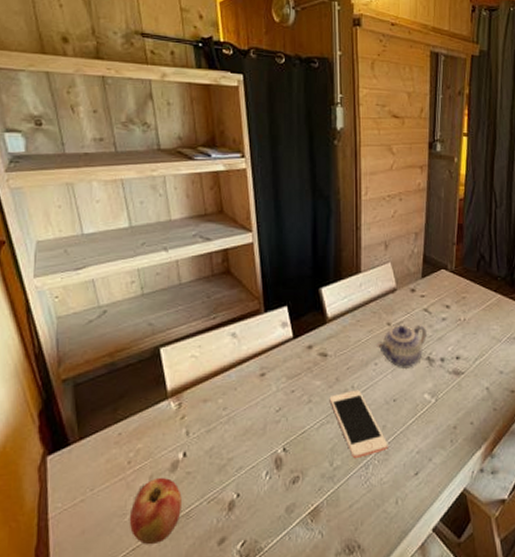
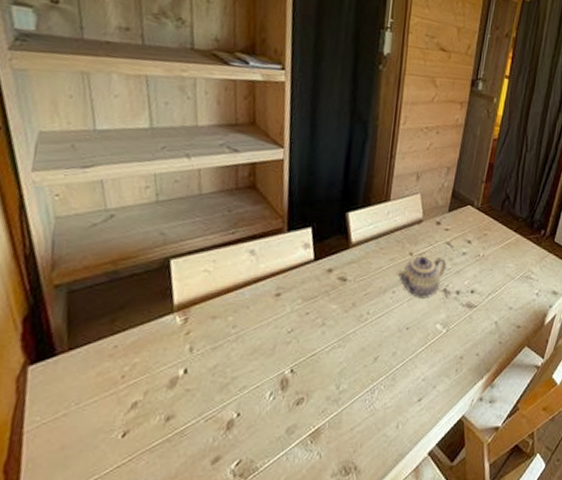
apple: present [129,477,182,545] -> none [116,393,178,463]
cell phone: present [329,389,388,459] -> none [343,316,396,384]

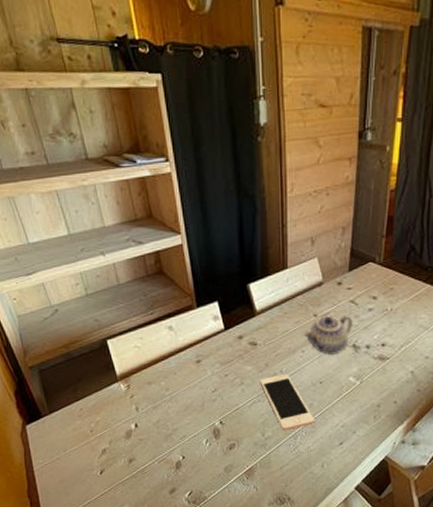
cell phone: none [343,316,396,384] -> present [260,373,315,431]

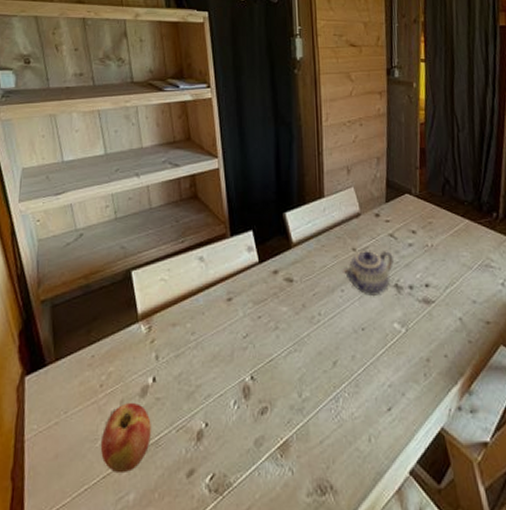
apple: none [96,442,138,492] -> present [100,402,151,474]
cell phone: present [260,373,315,431] -> none [296,317,358,391]

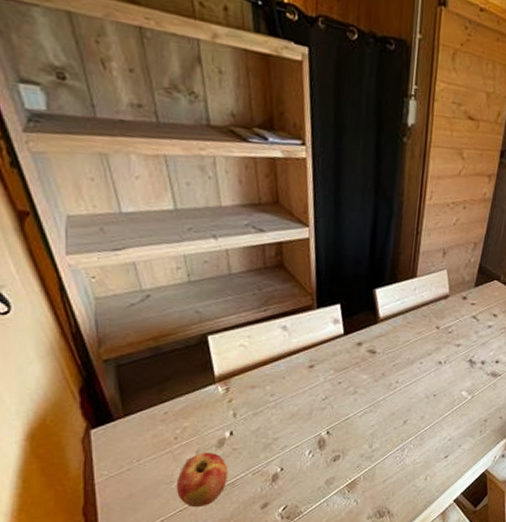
teapot: present [342,251,395,297] -> none [423,329,473,369]

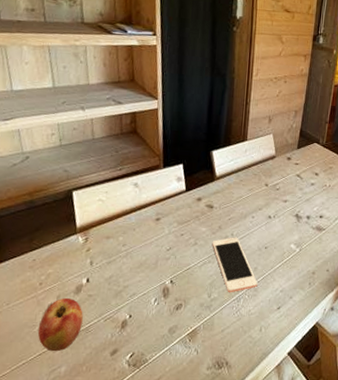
cell phone: none [374,384,424,443] -> present [212,237,258,293]

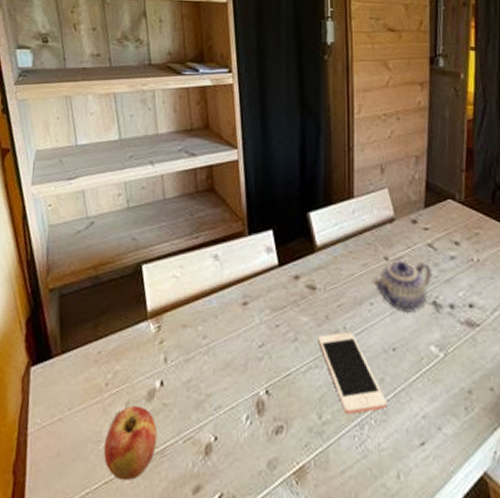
teapot: none [255,187,298,223] -> present [372,261,433,314]

